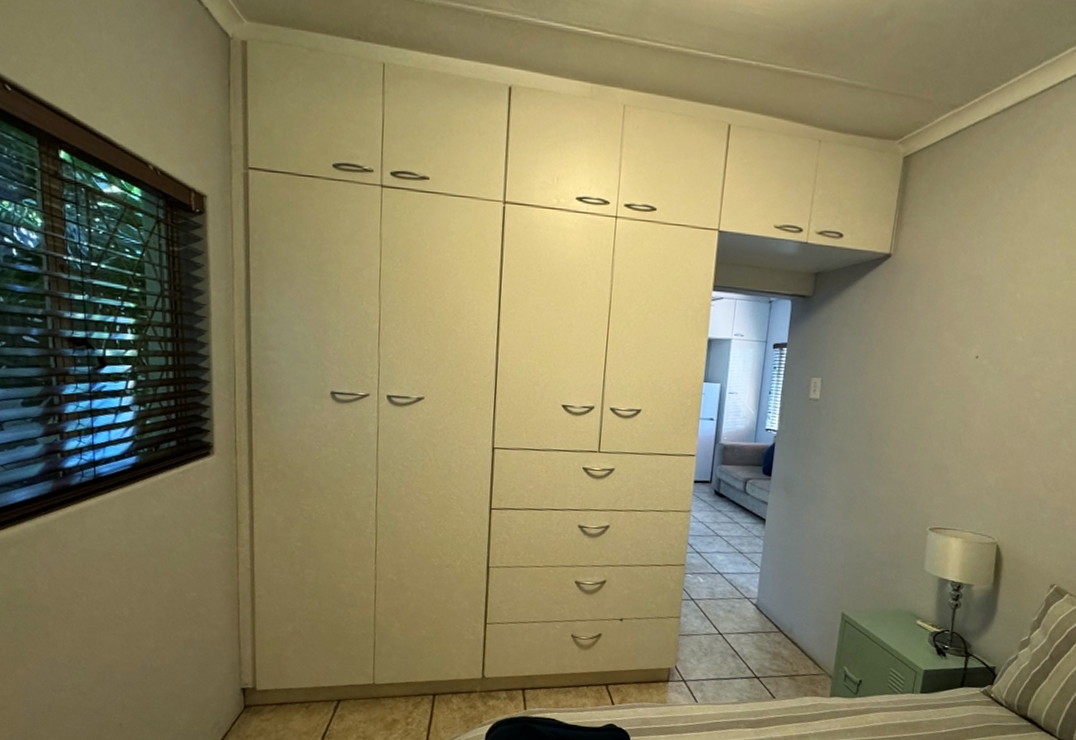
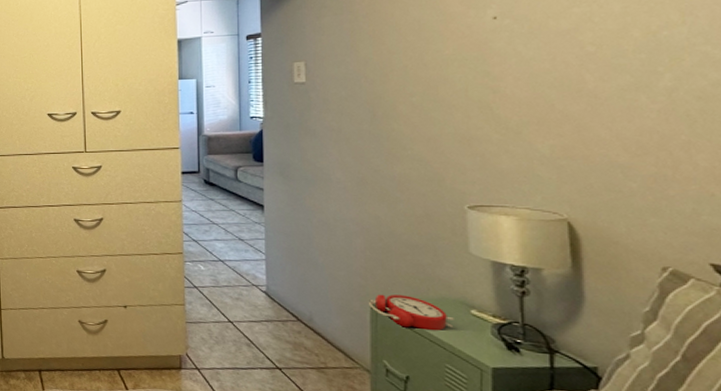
alarm clock: none [839,606,904,640] -> present [368,294,454,331]

